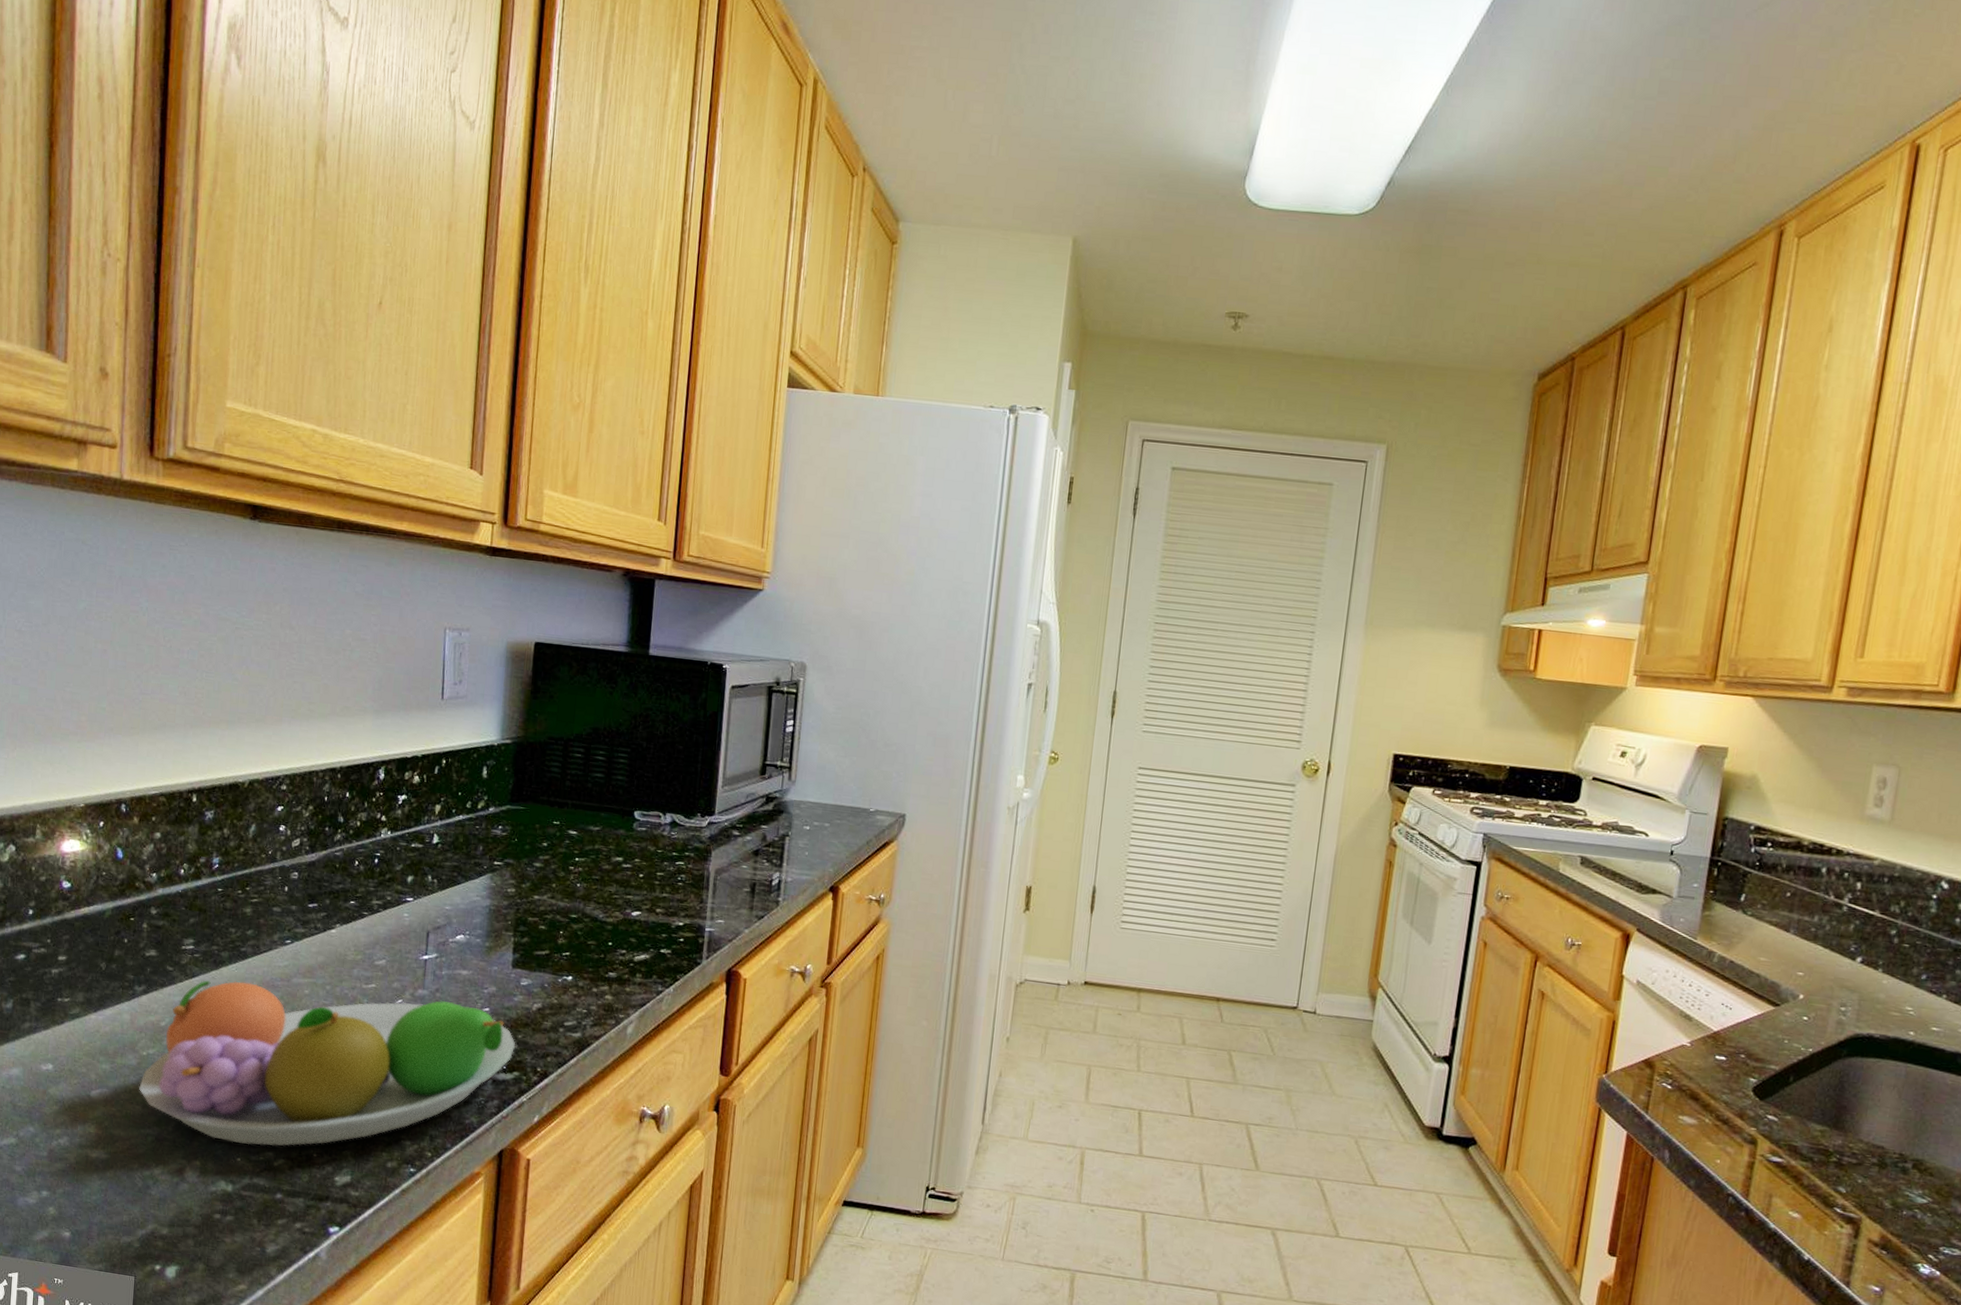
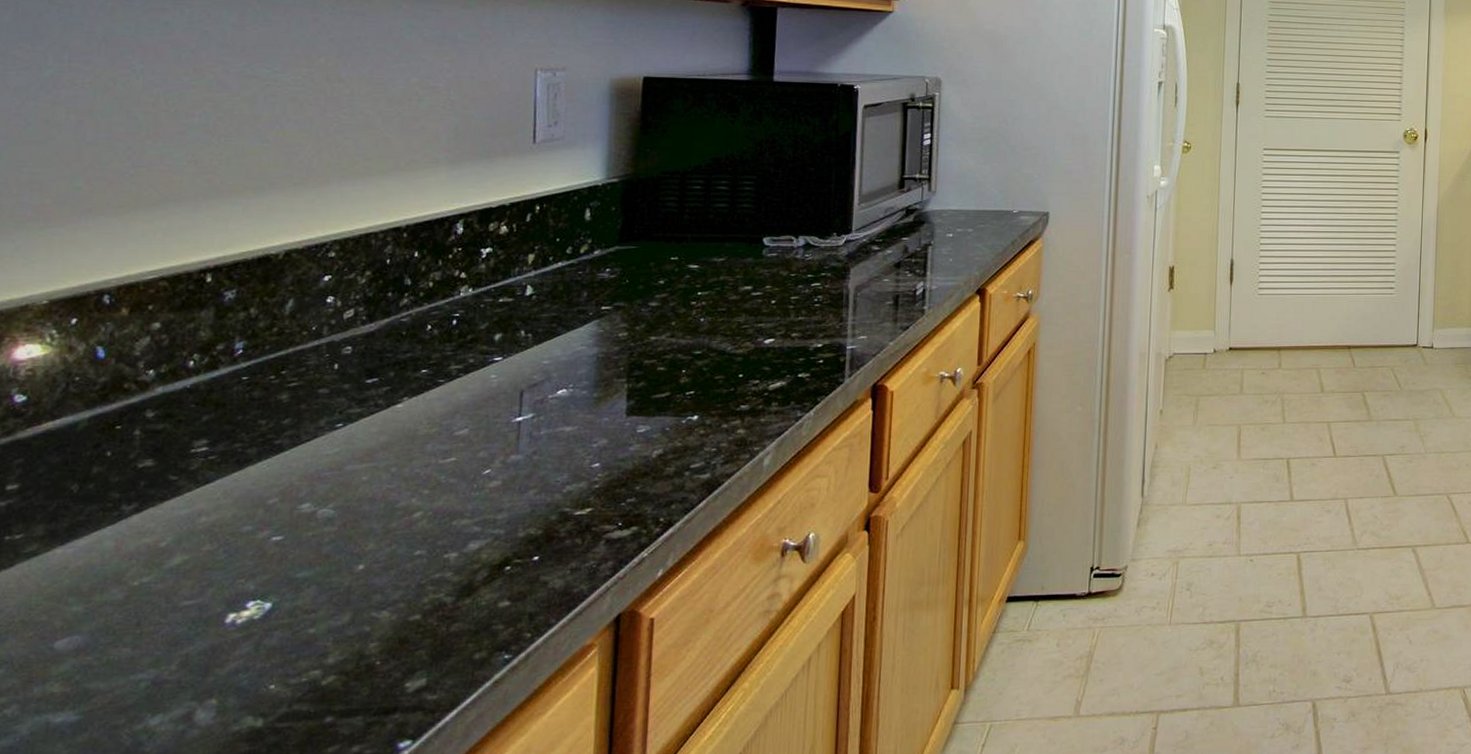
fruit bowl: present [139,980,516,1146] -> none [127,462,633,669]

